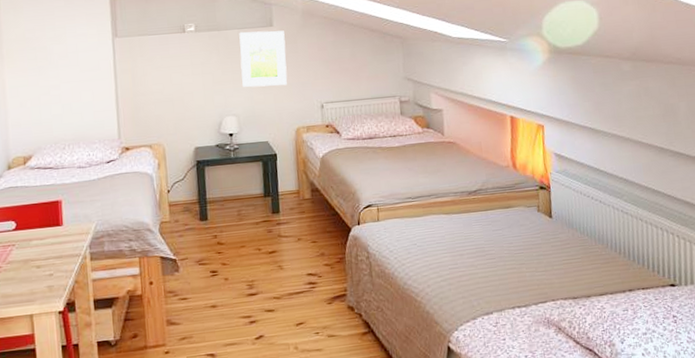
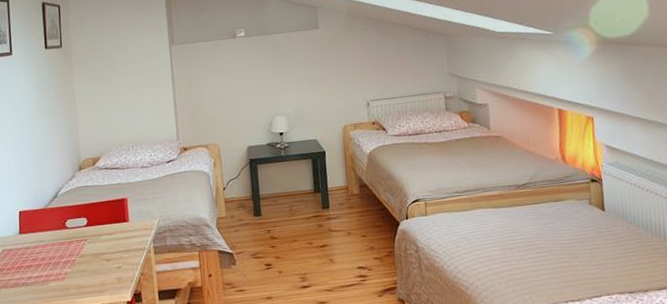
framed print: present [239,30,288,87] -> none [286,32,334,88]

